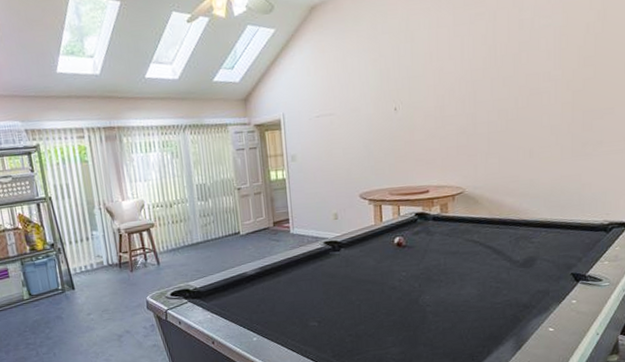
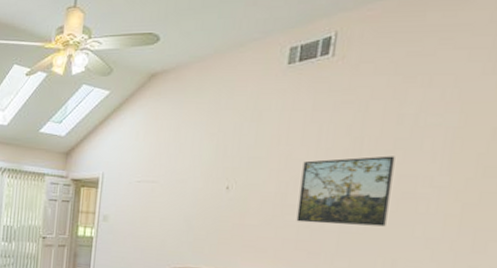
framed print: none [453,58,522,130] -> present [296,155,395,227]

